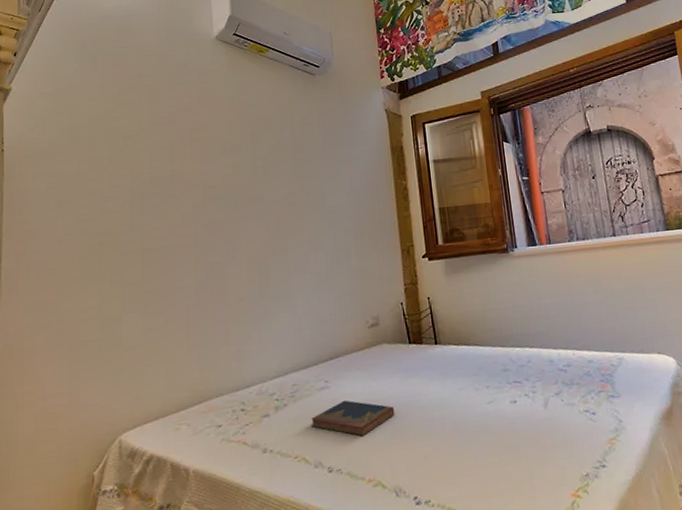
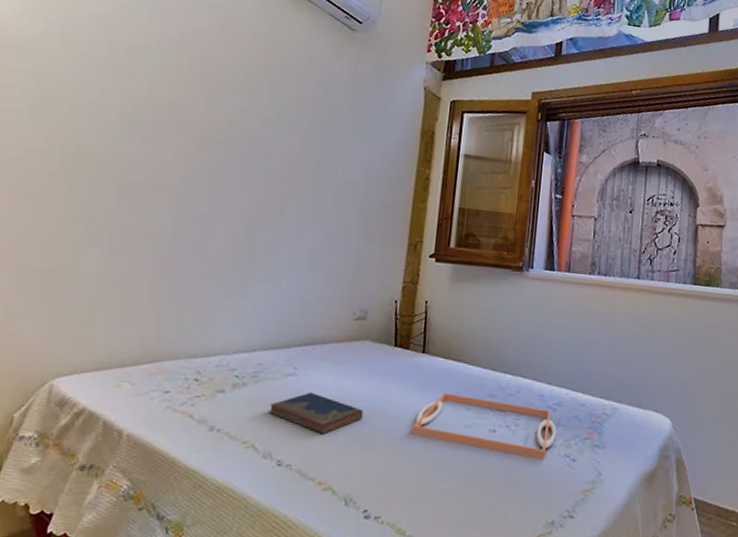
serving tray: none [441,372,573,420] -> present [412,393,557,460]

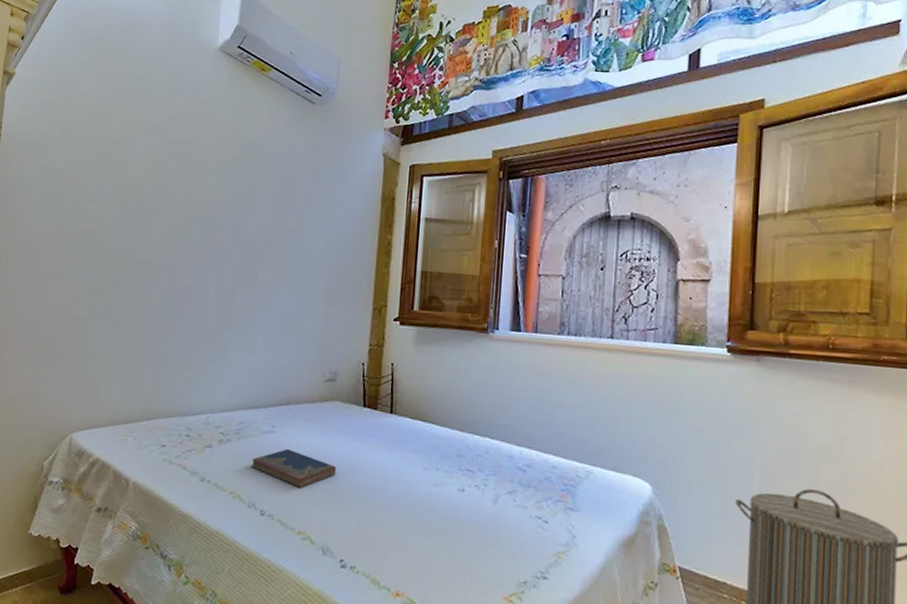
serving tray: present [412,393,557,460] -> none [383,452,528,521]

